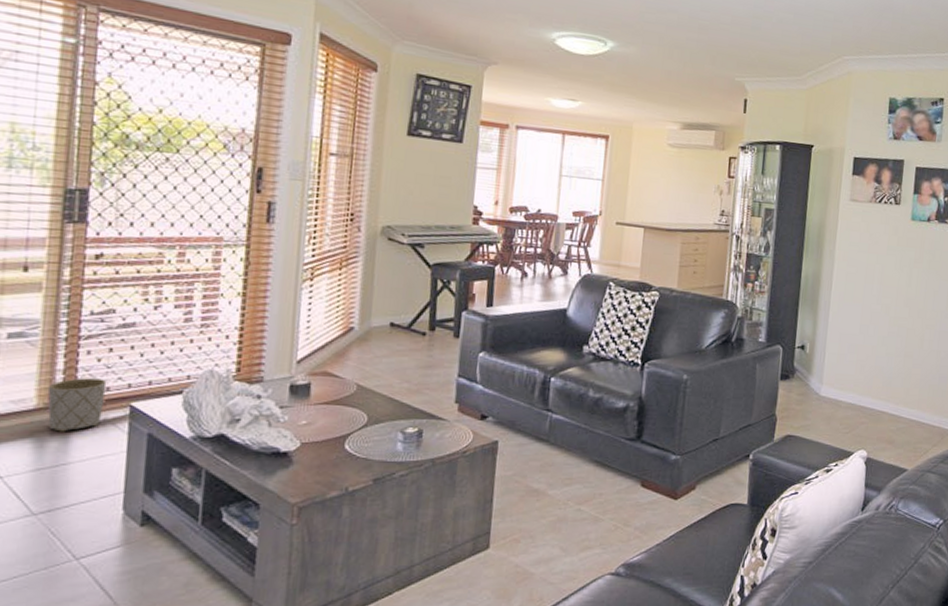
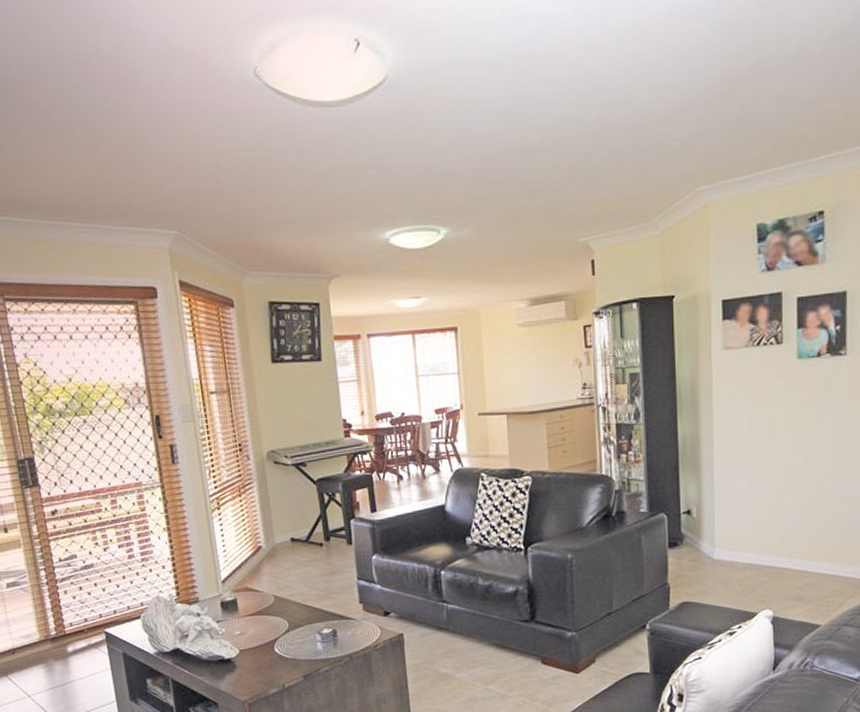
planter: present [47,378,107,432] -> none [45,612,87,658]

